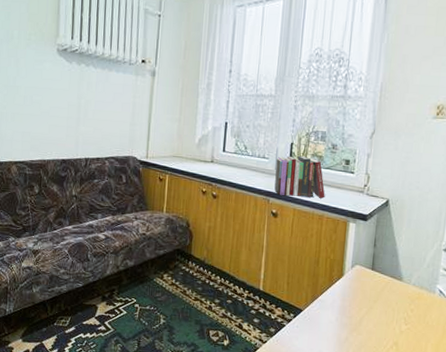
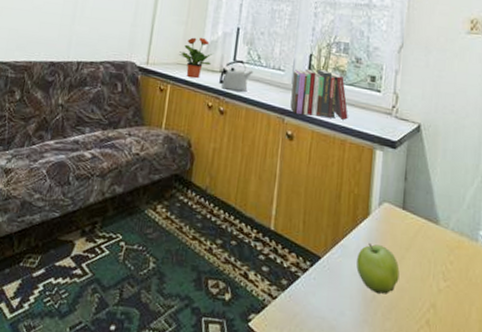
potted plant: none [175,132,204,169] -> present [179,37,212,78]
kettle: none [211,151,241,179] -> present [219,60,254,93]
fruit: none [332,297,368,337] -> present [356,242,400,295]

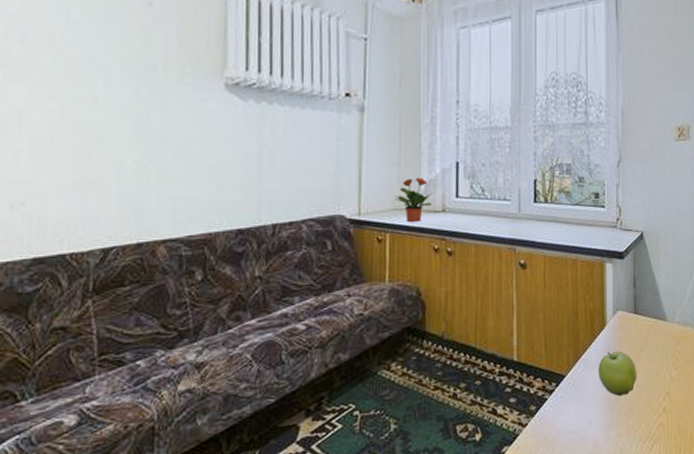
kettle: present [219,60,254,93] -> none [443,196,479,230]
books: present [290,68,348,120] -> none [520,193,577,243]

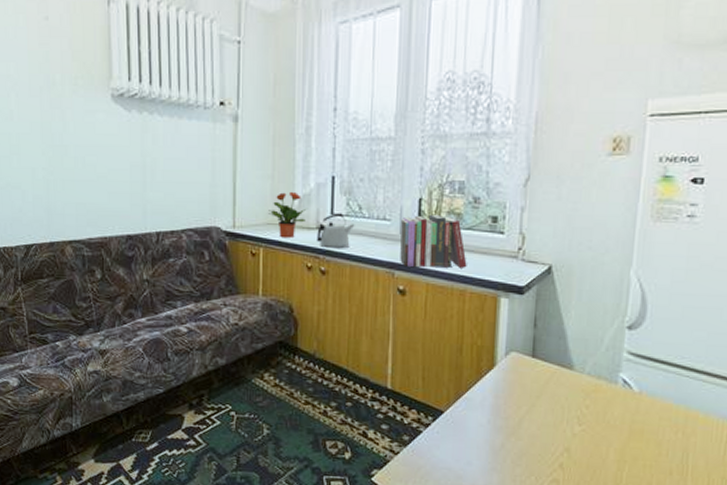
kettle: none [443,196,479,230] -> present [317,213,355,249]
books: none [520,193,577,243] -> present [400,214,467,268]
fruit: present [598,351,637,396] -> none [483,393,530,442]

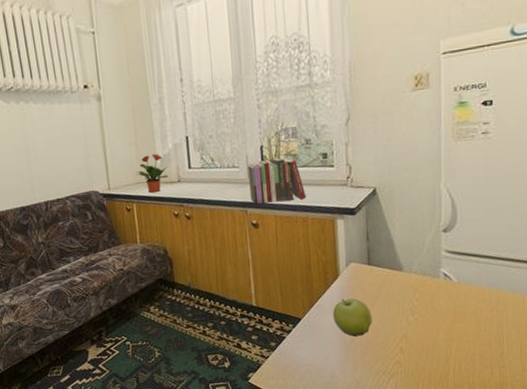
kettle: present [317,213,355,249] -> none [179,166,210,198]
fruit: none [483,393,530,442] -> present [333,298,372,336]

